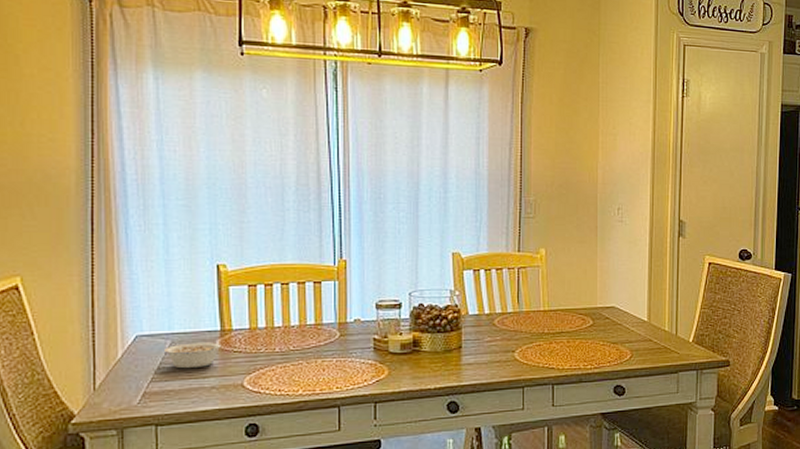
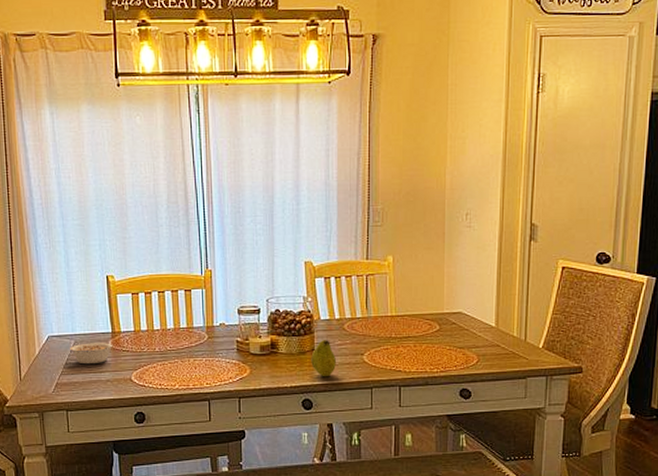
fruit: none [458,336,485,377] -> present [311,340,336,377]

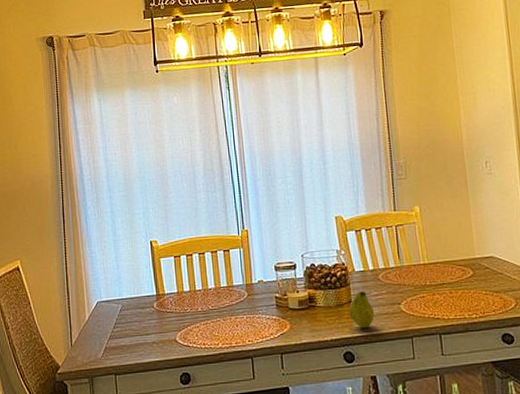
legume: present [70,343,113,365] -> none [118,305,158,328]

